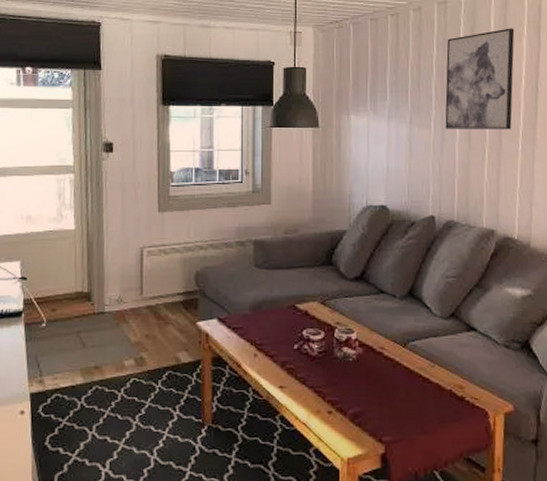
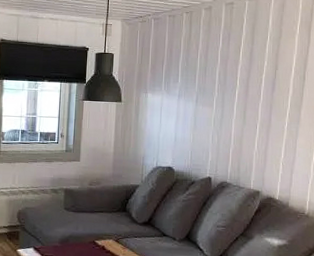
wall art: present [445,28,515,130] -> none [225,26,289,111]

